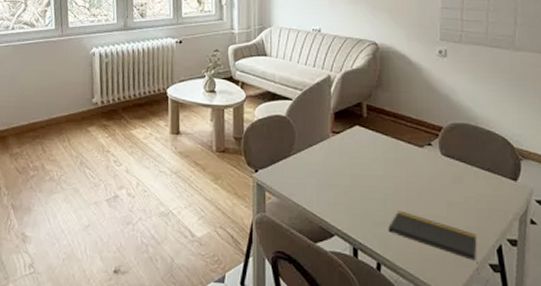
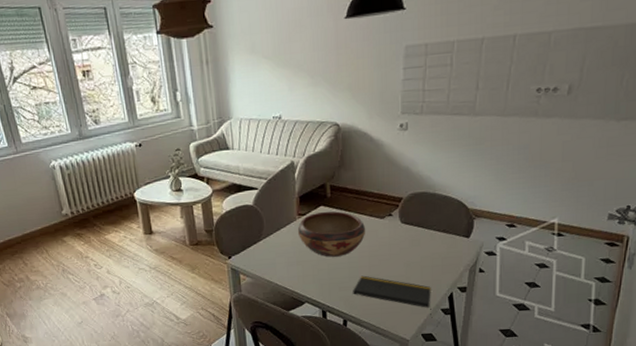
decorative bowl: none [331,131,404,185] -> present [298,211,366,257]

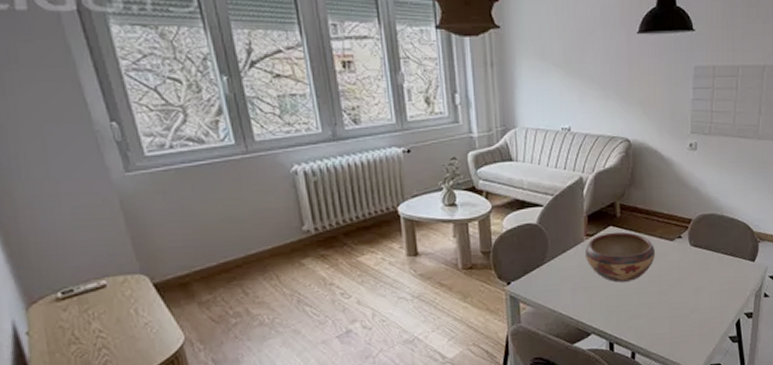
notepad: present [353,275,431,316] -> none [642,302,720,344]

